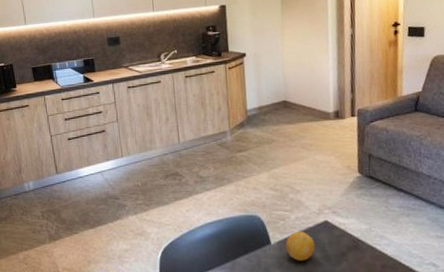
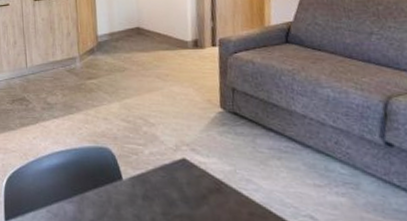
fruit: present [285,232,316,261] -> none [138,168,172,201]

